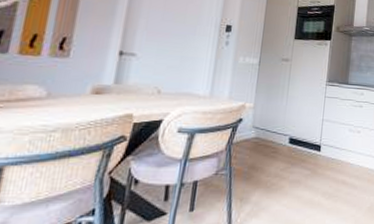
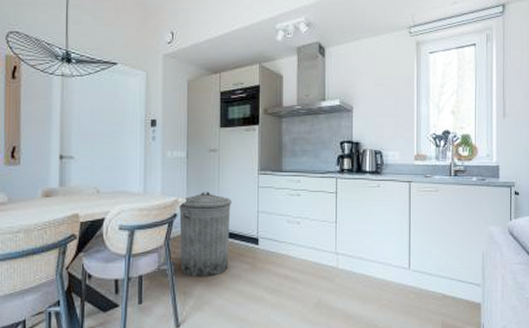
trash can: none [240,98,299,183] -> present [178,191,233,277]

